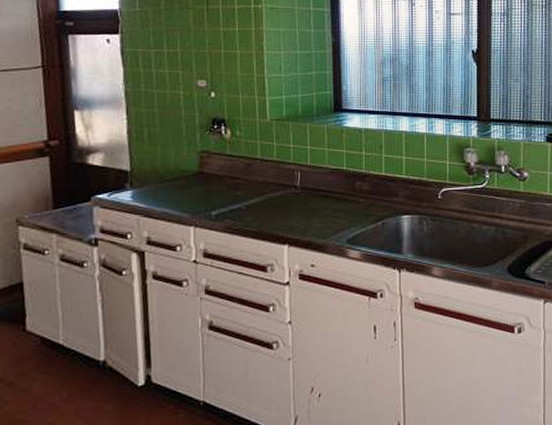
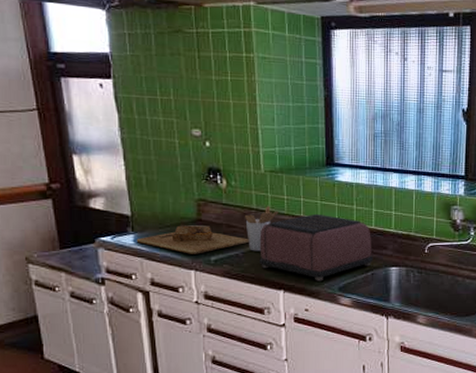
cutting board: none [134,178,253,209] -> present [136,225,249,254]
utensil holder: none [248,155,284,204] -> present [244,206,278,251]
toaster: none [263,161,384,234] -> present [259,213,373,281]

